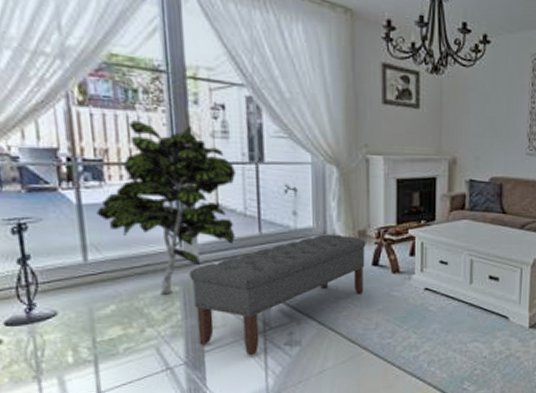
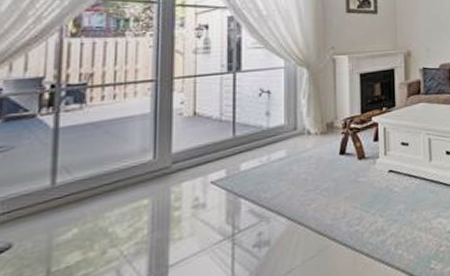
indoor plant: present [96,120,237,295] -> none [72,44,215,210]
bench: present [189,234,366,356] -> none [160,129,334,265]

